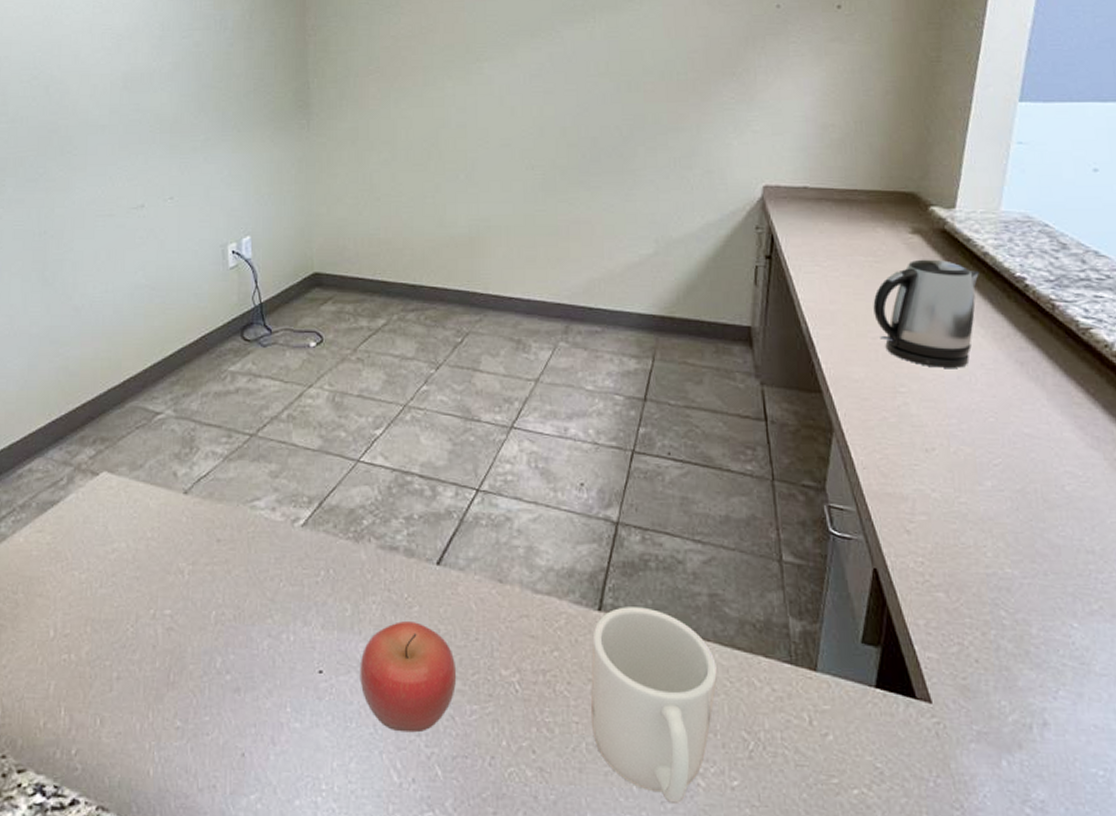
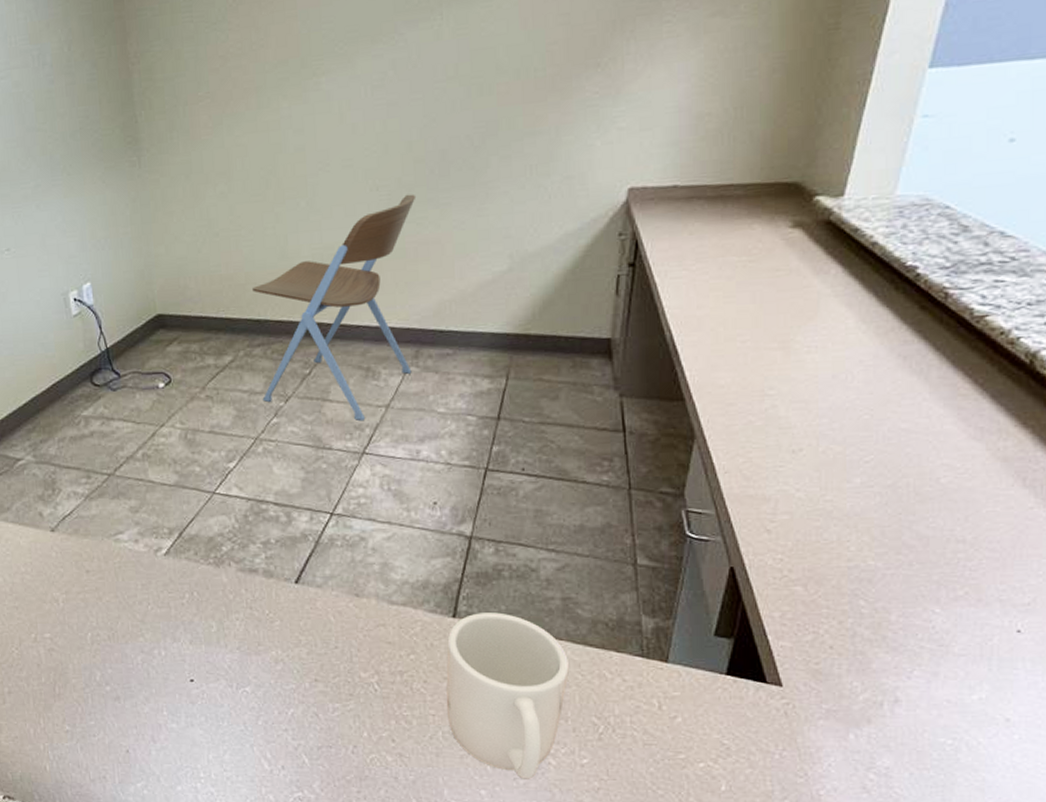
fruit: present [360,620,457,733] -> none [227,633,319,728]
folding chair: none [409,175,569,394] -> present [252,194,417,421]
kettle: present [873,259,979,368] -> none [744,253,865,368]

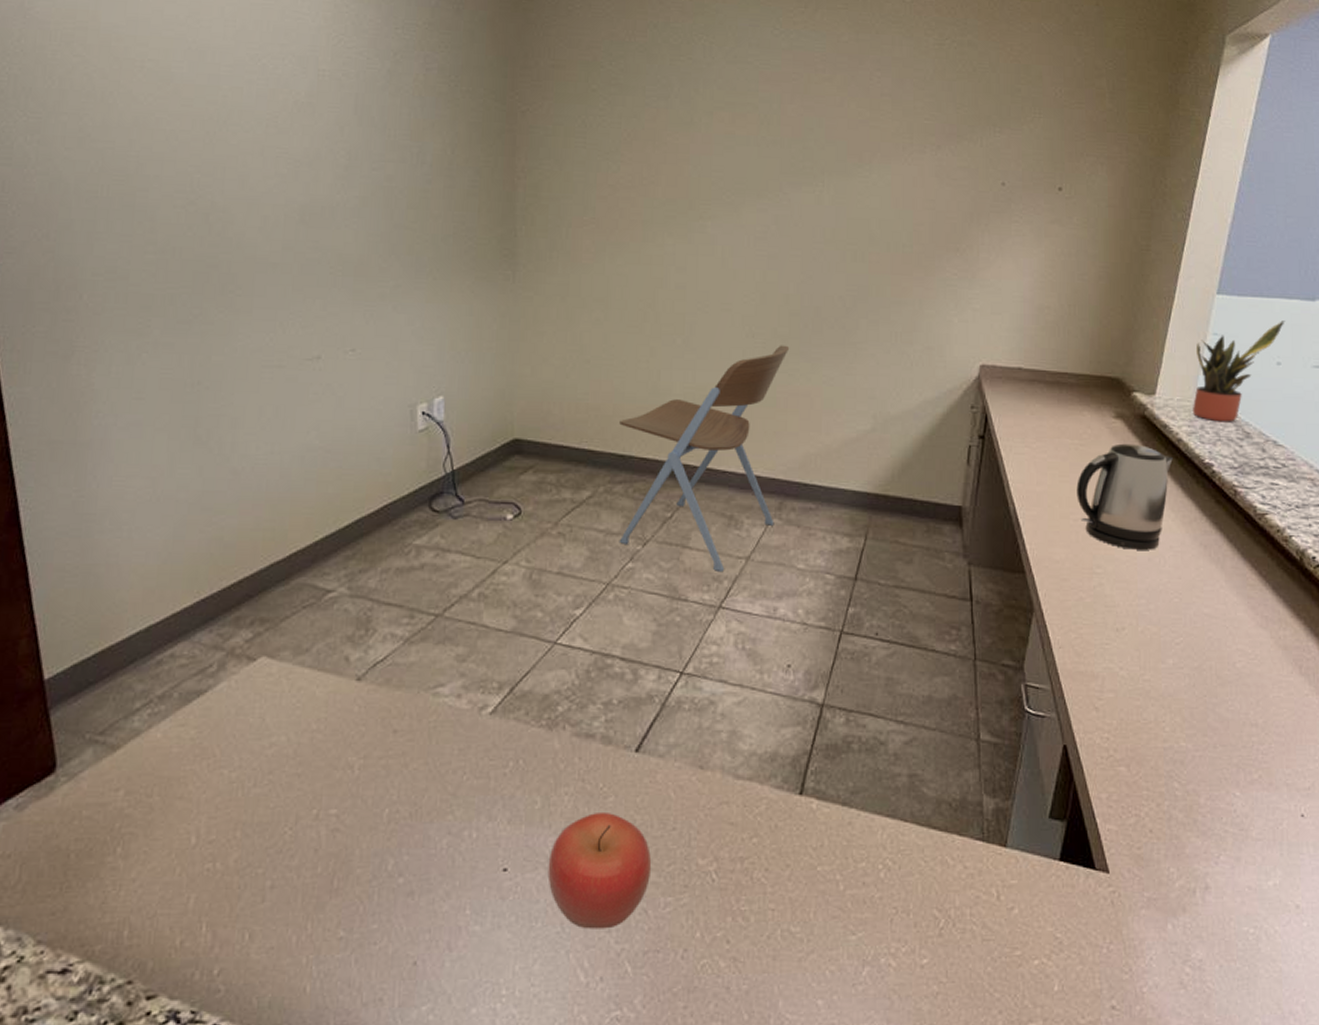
fruit: none [227,633,319,728] -> present [547,811,652,929]
mug: present [446,612,569,781] -> none [787,790,912,986]
kettle: none [744,253,865,368] -> present [1076,443,1173,550]
potted plant: none [893,87,1024,217] -> present [1193,321,1285,422]

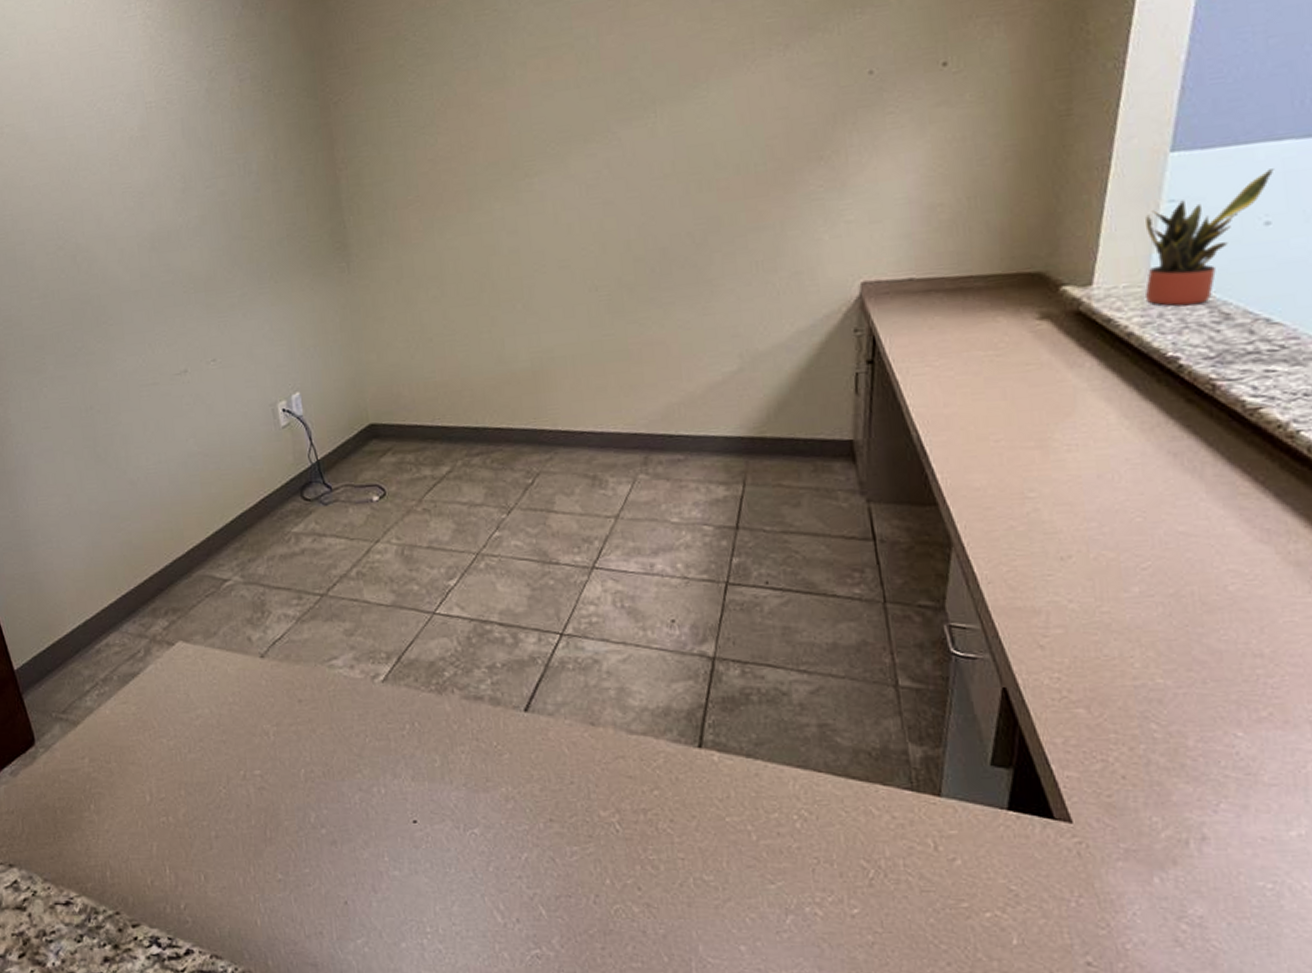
fruit: present [547,811,652,929] -> none [453,768,554,875]
folding chair: present [619,345,790,573] -> none [469,293,641,534]
kettle: present [1076,443,1173,550] -> none [995,346,1122,467]

